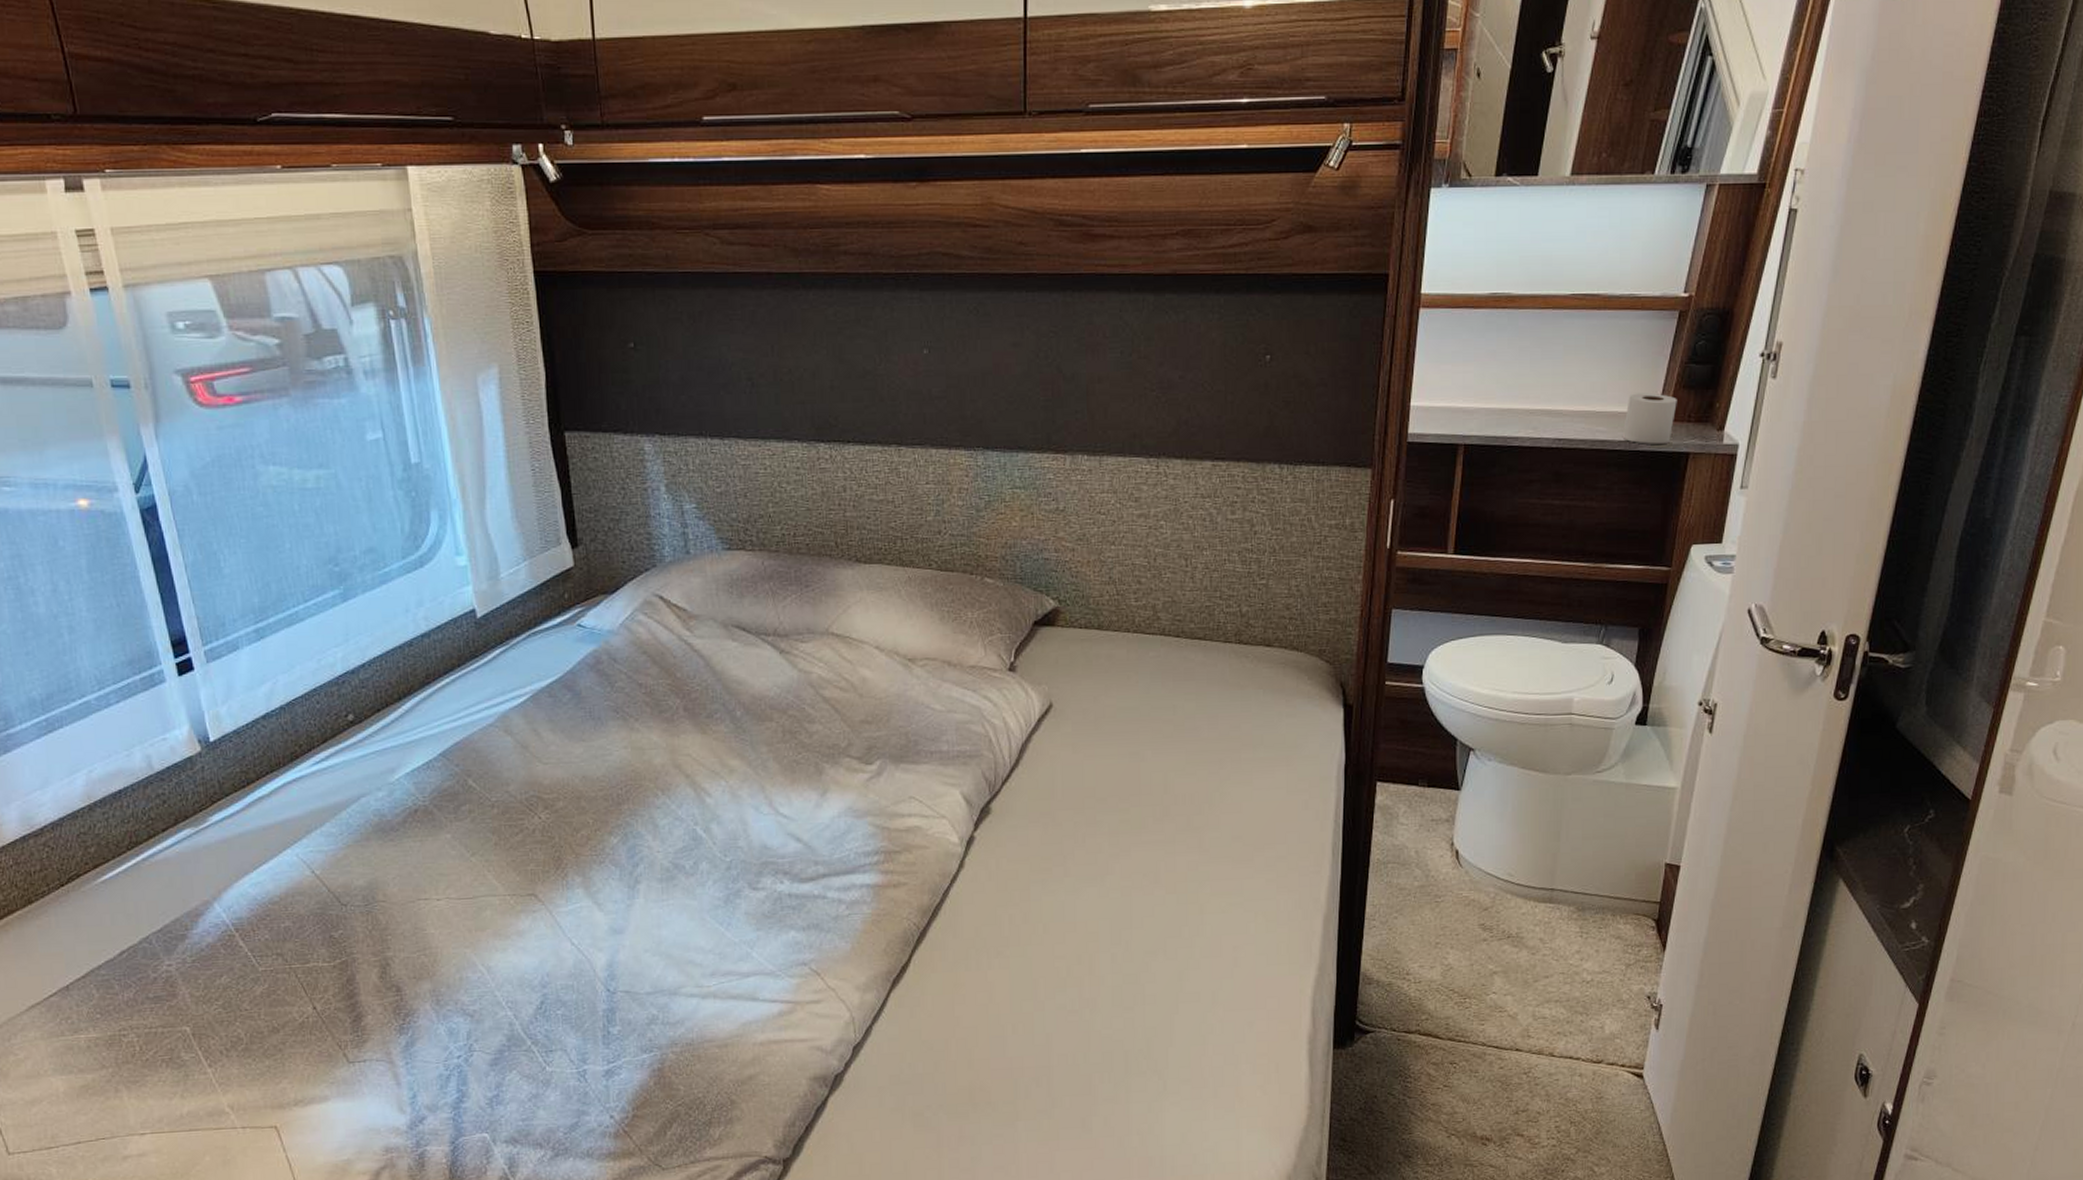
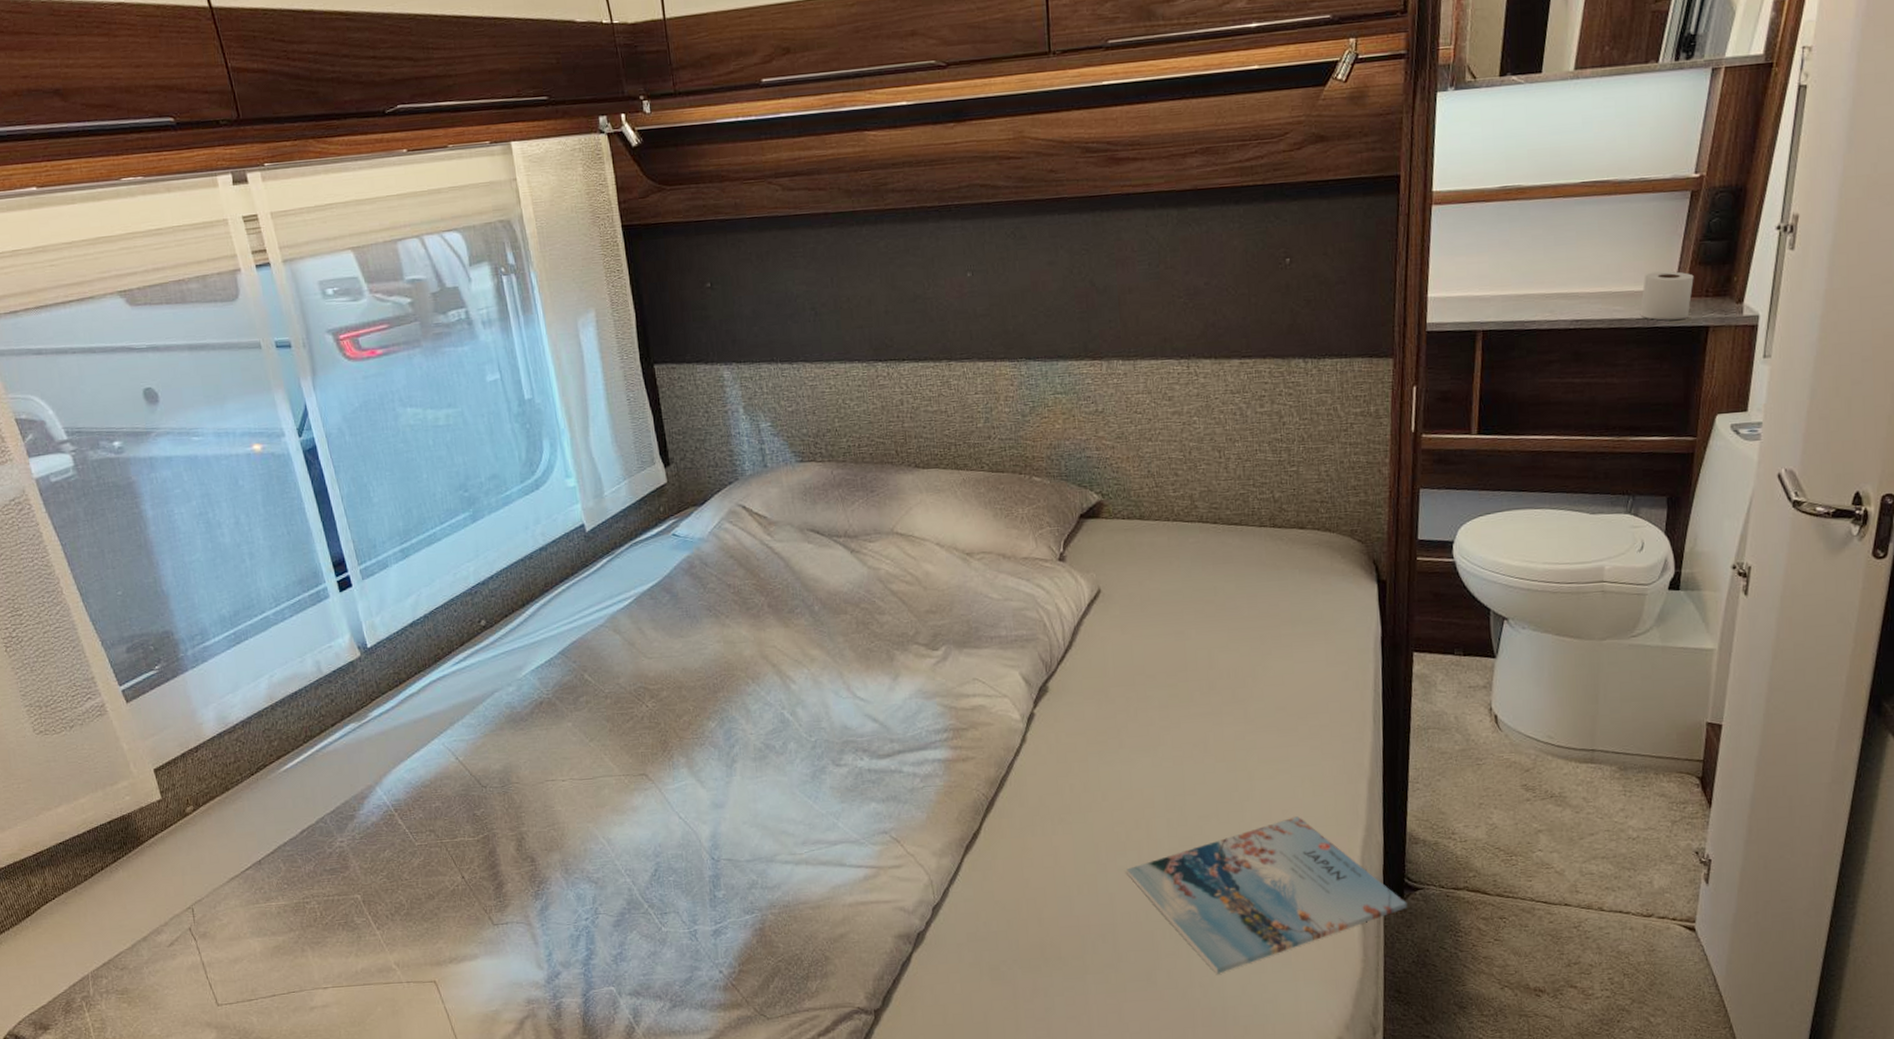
magazine: none [1066,953,1357,1121] -> present [1126,816,1408,974]

